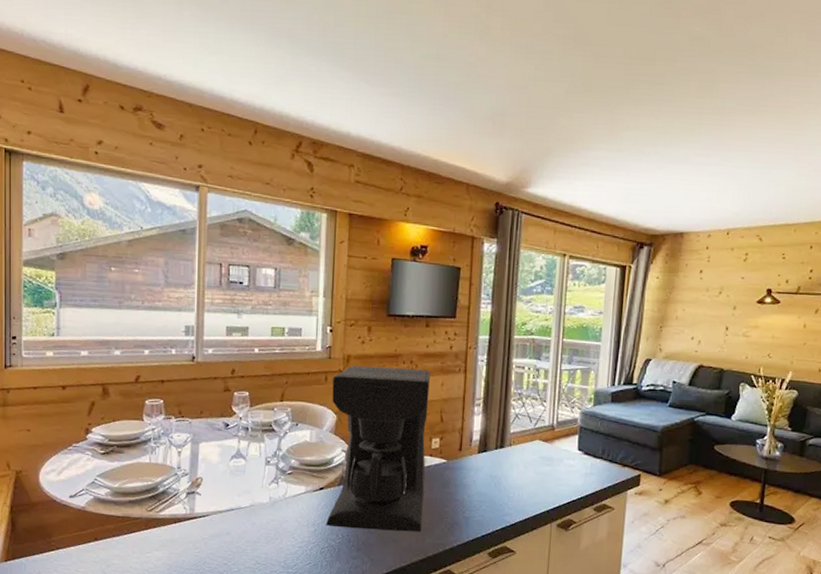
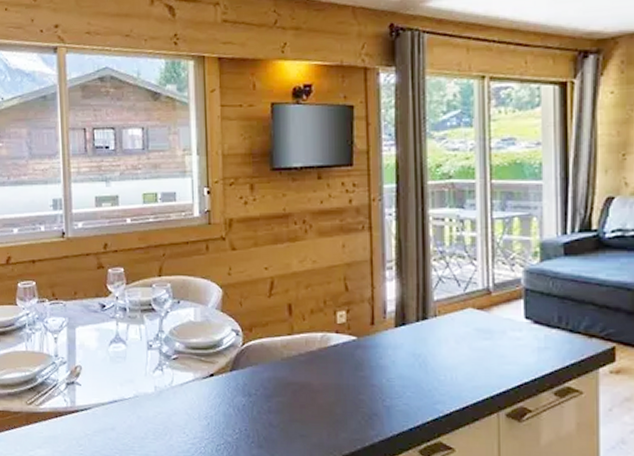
coffee maker: present [326,365,430,532] -> none [215,230,334,425]

